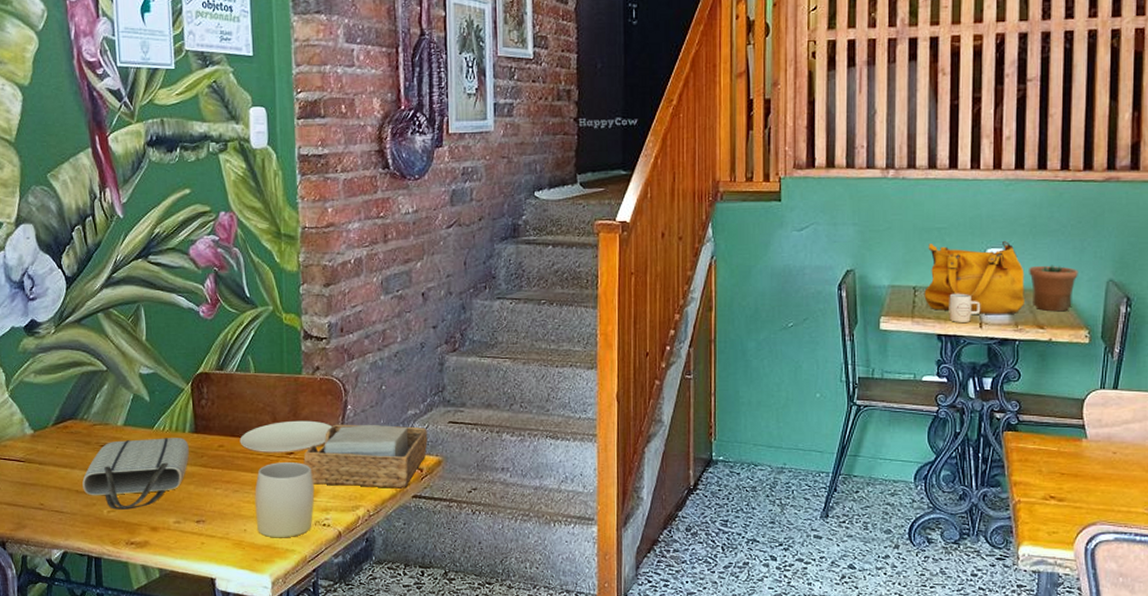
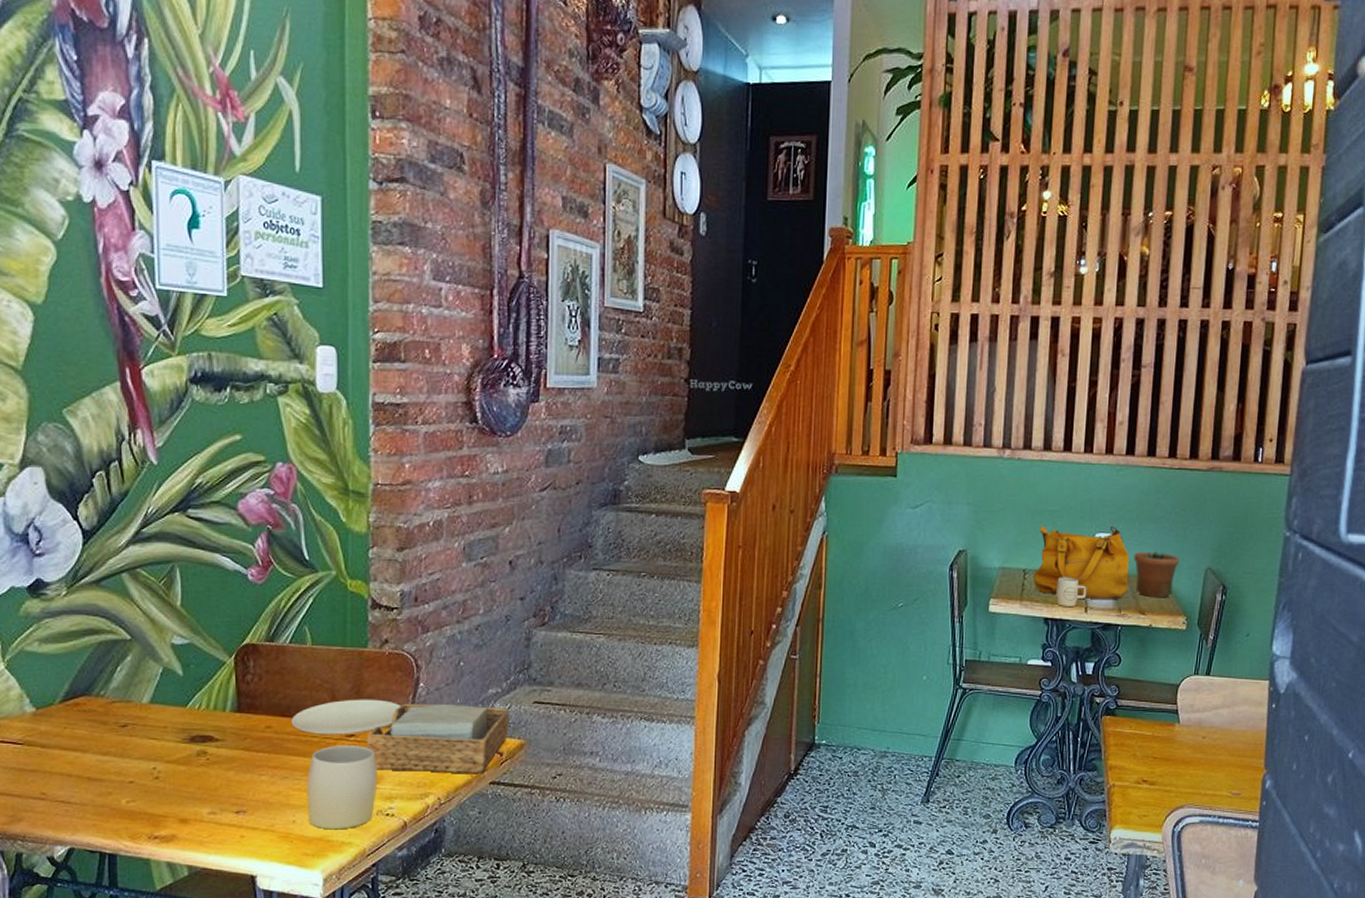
tote bag: present [82,438,189,511] -> none [96,717,229,800]

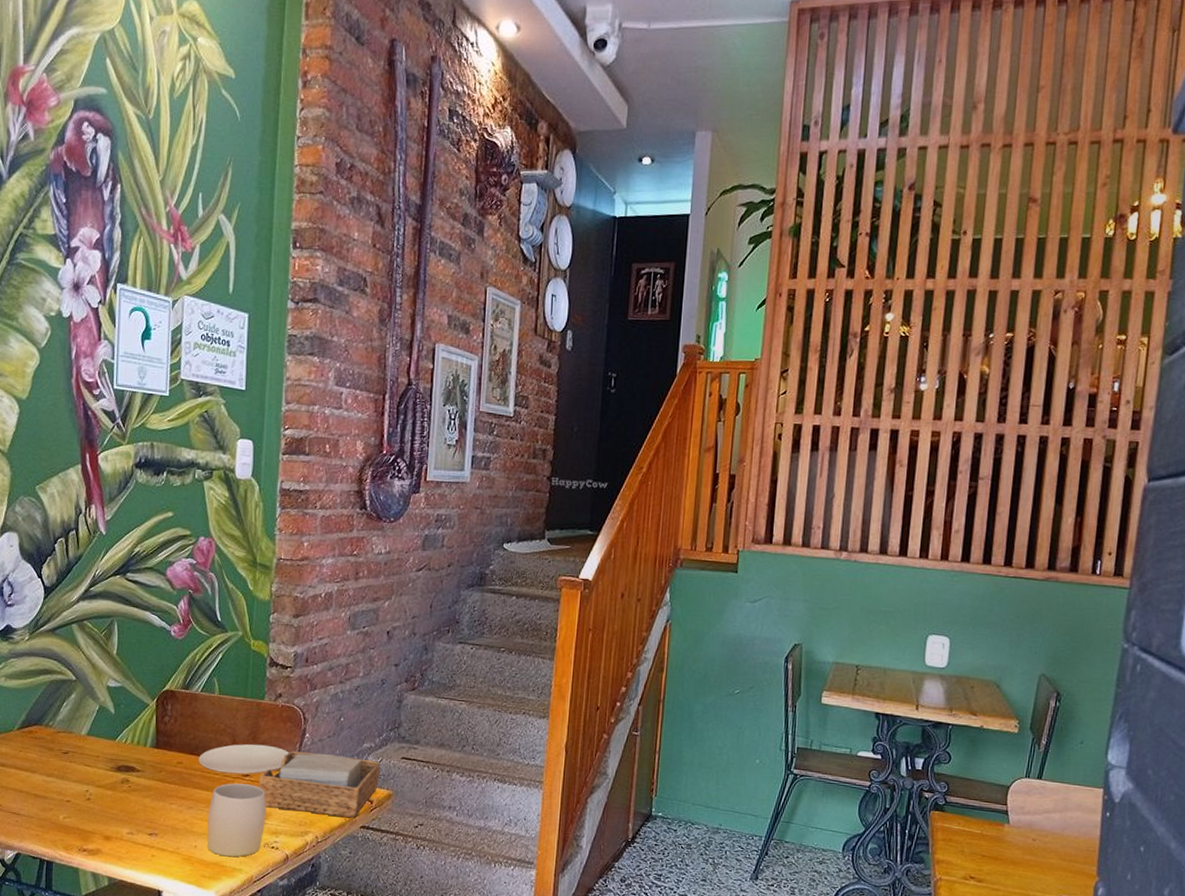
handbag: present [1033,526,1130,599] -> none [865,625,963,699]
mug: present [1056,577,1087,608] -> none [887,674,919,704]
planter: present [1134,551,1180,598] -> none [966,655,1013,701]

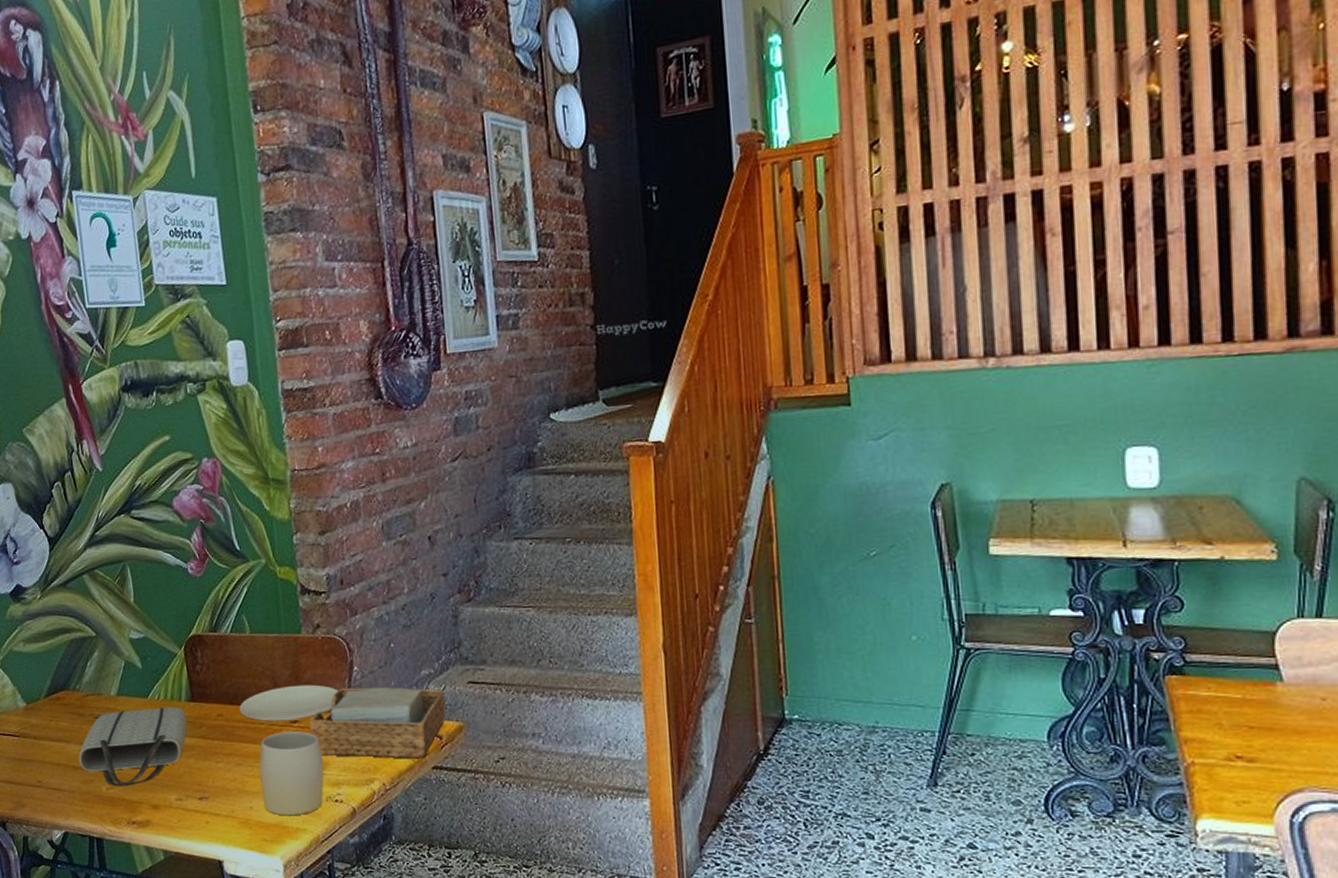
tote bag: none [41,749,148,818] -> present [79,707,187,787]

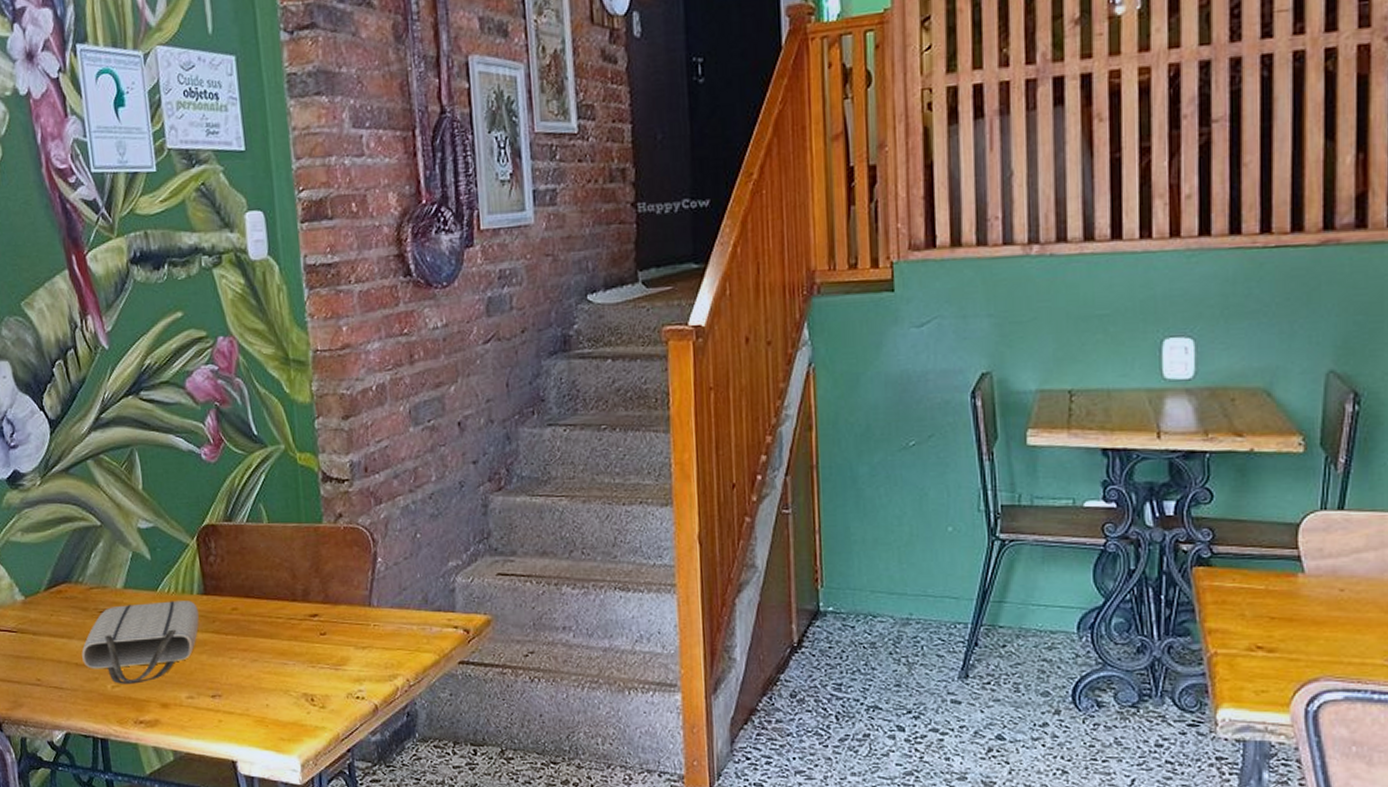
plate: present [239,684,339,723] -> none [255,576,362,617]
mug: present [258,731,324,816] -> none [275,626,345,714]
napkin holder: present [309,687,446,759] -> none [329,579,474,654]

